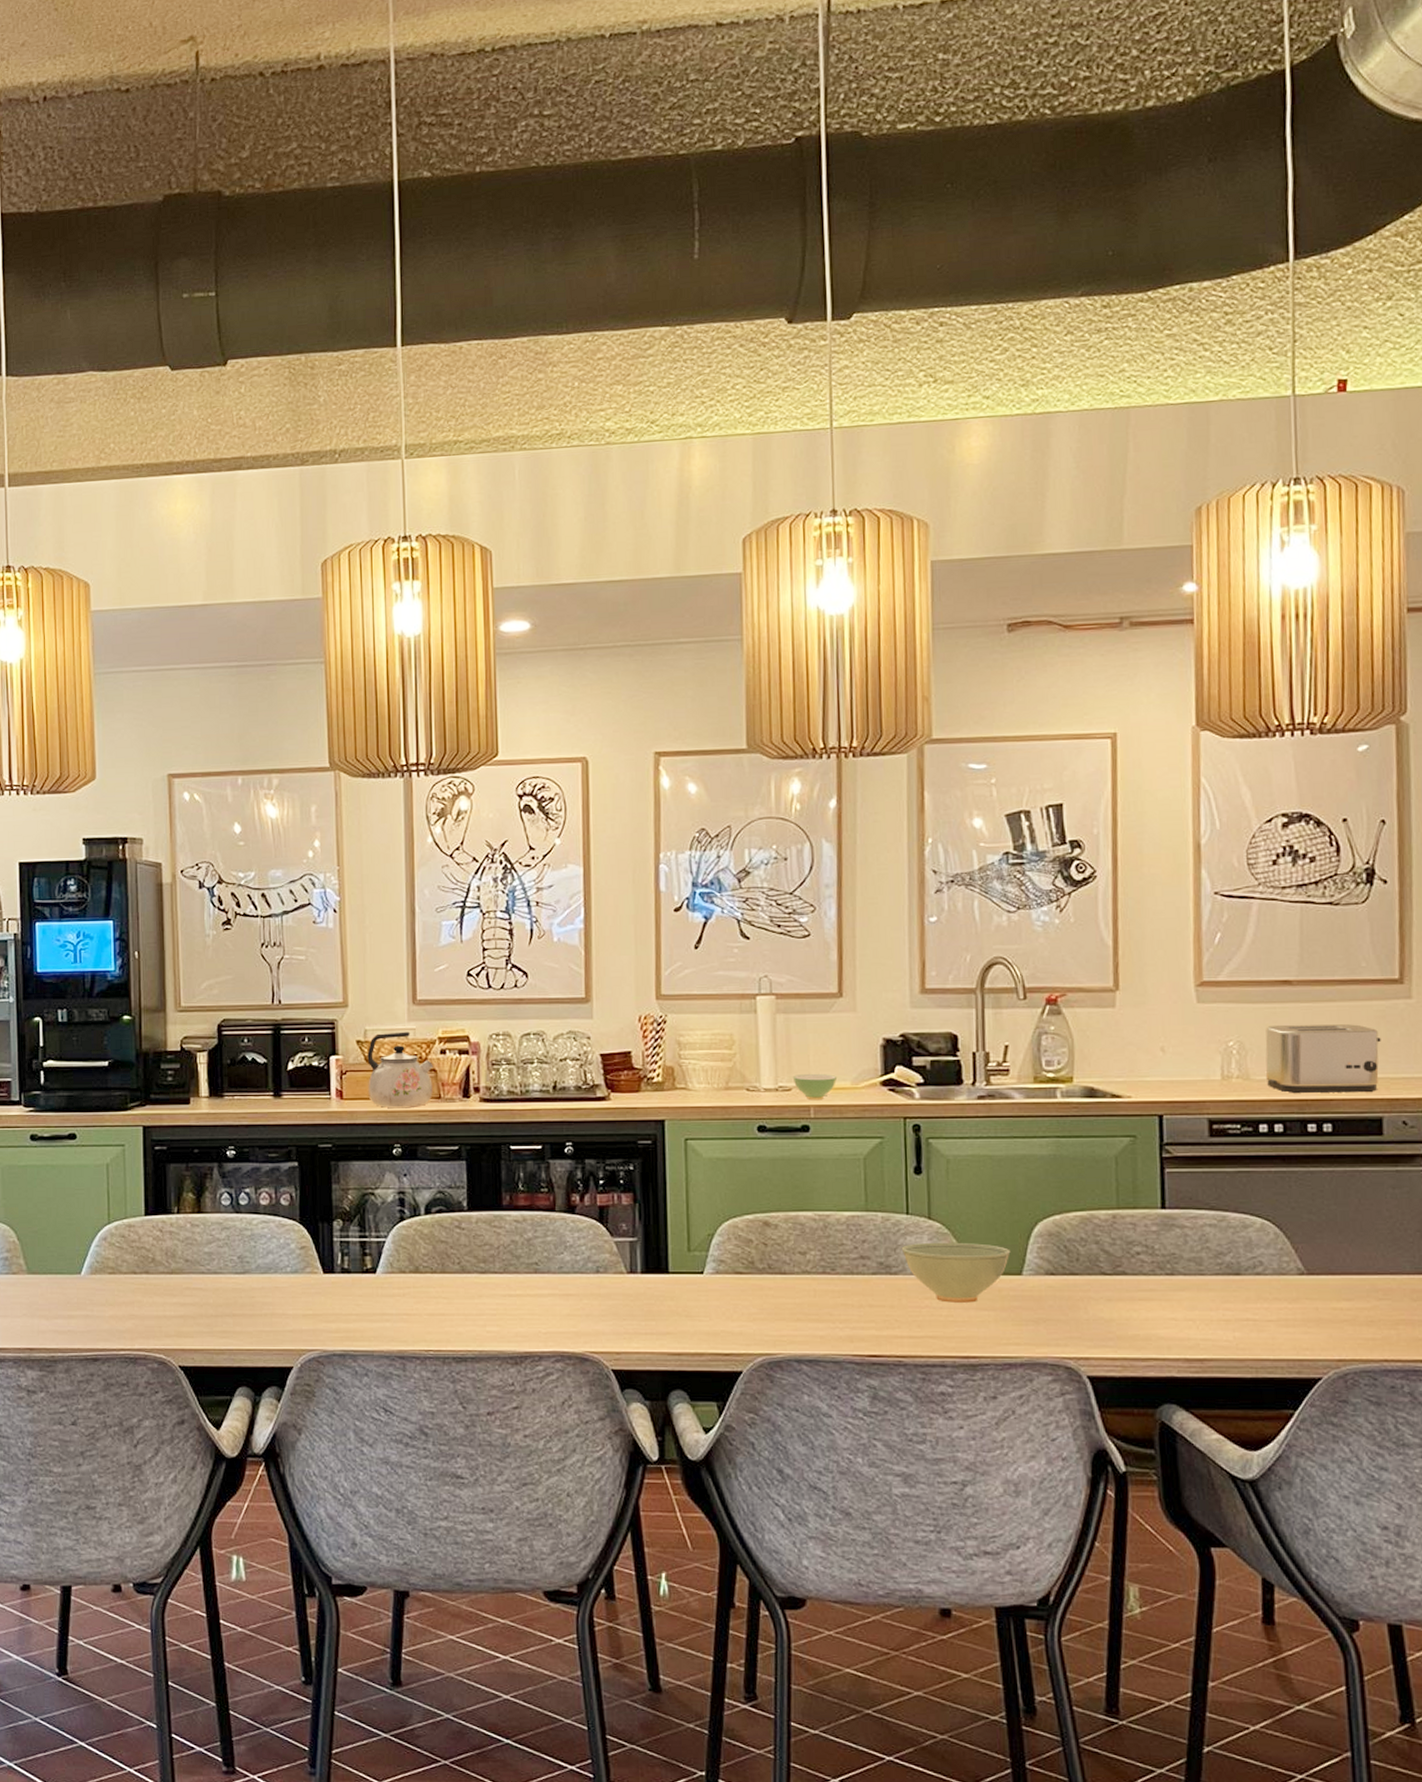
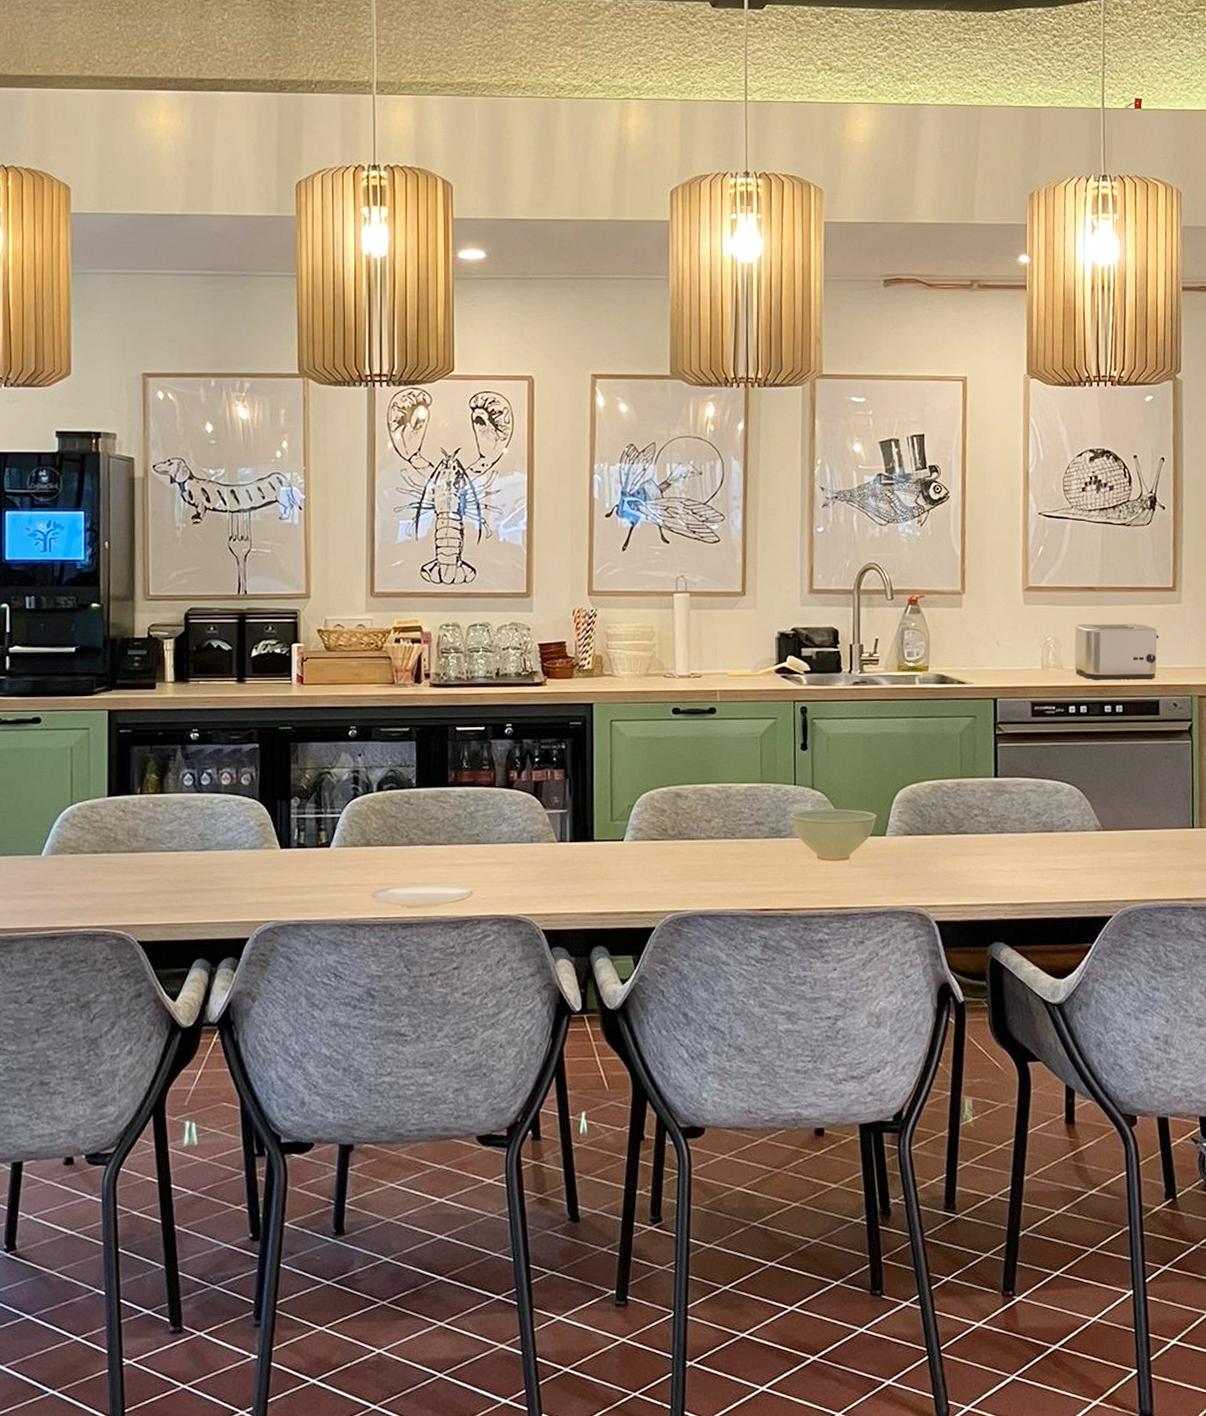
kettle: present [367,1031,433,1109] -> none [327,622,388,693]
plate: none [420,1315,533,1341] -> present [370,884,473,908]
bowl: present [792,1073,838,1101] -> none [702,662,740,686]

